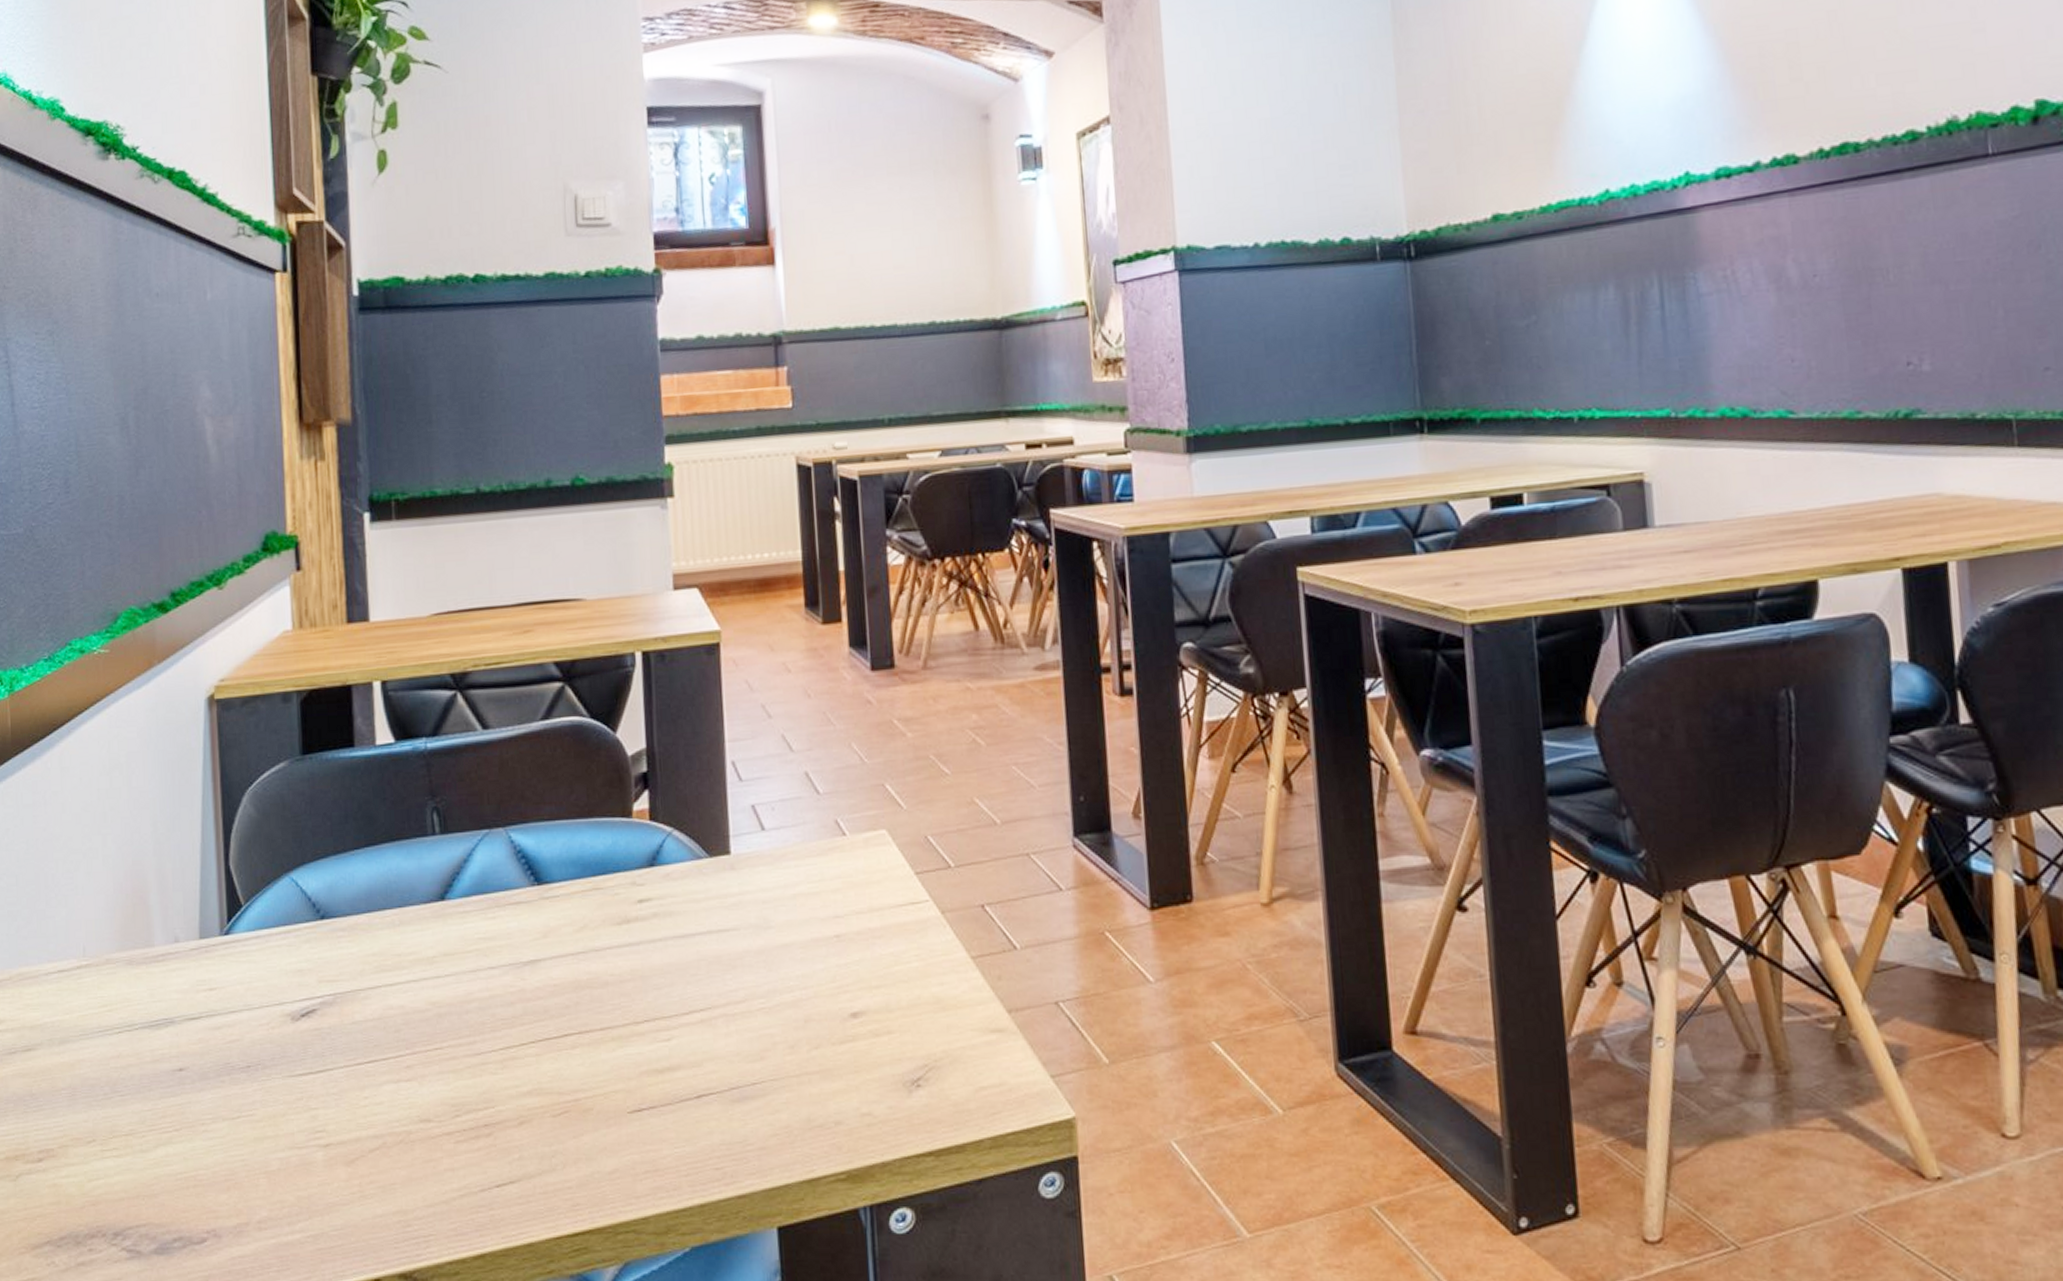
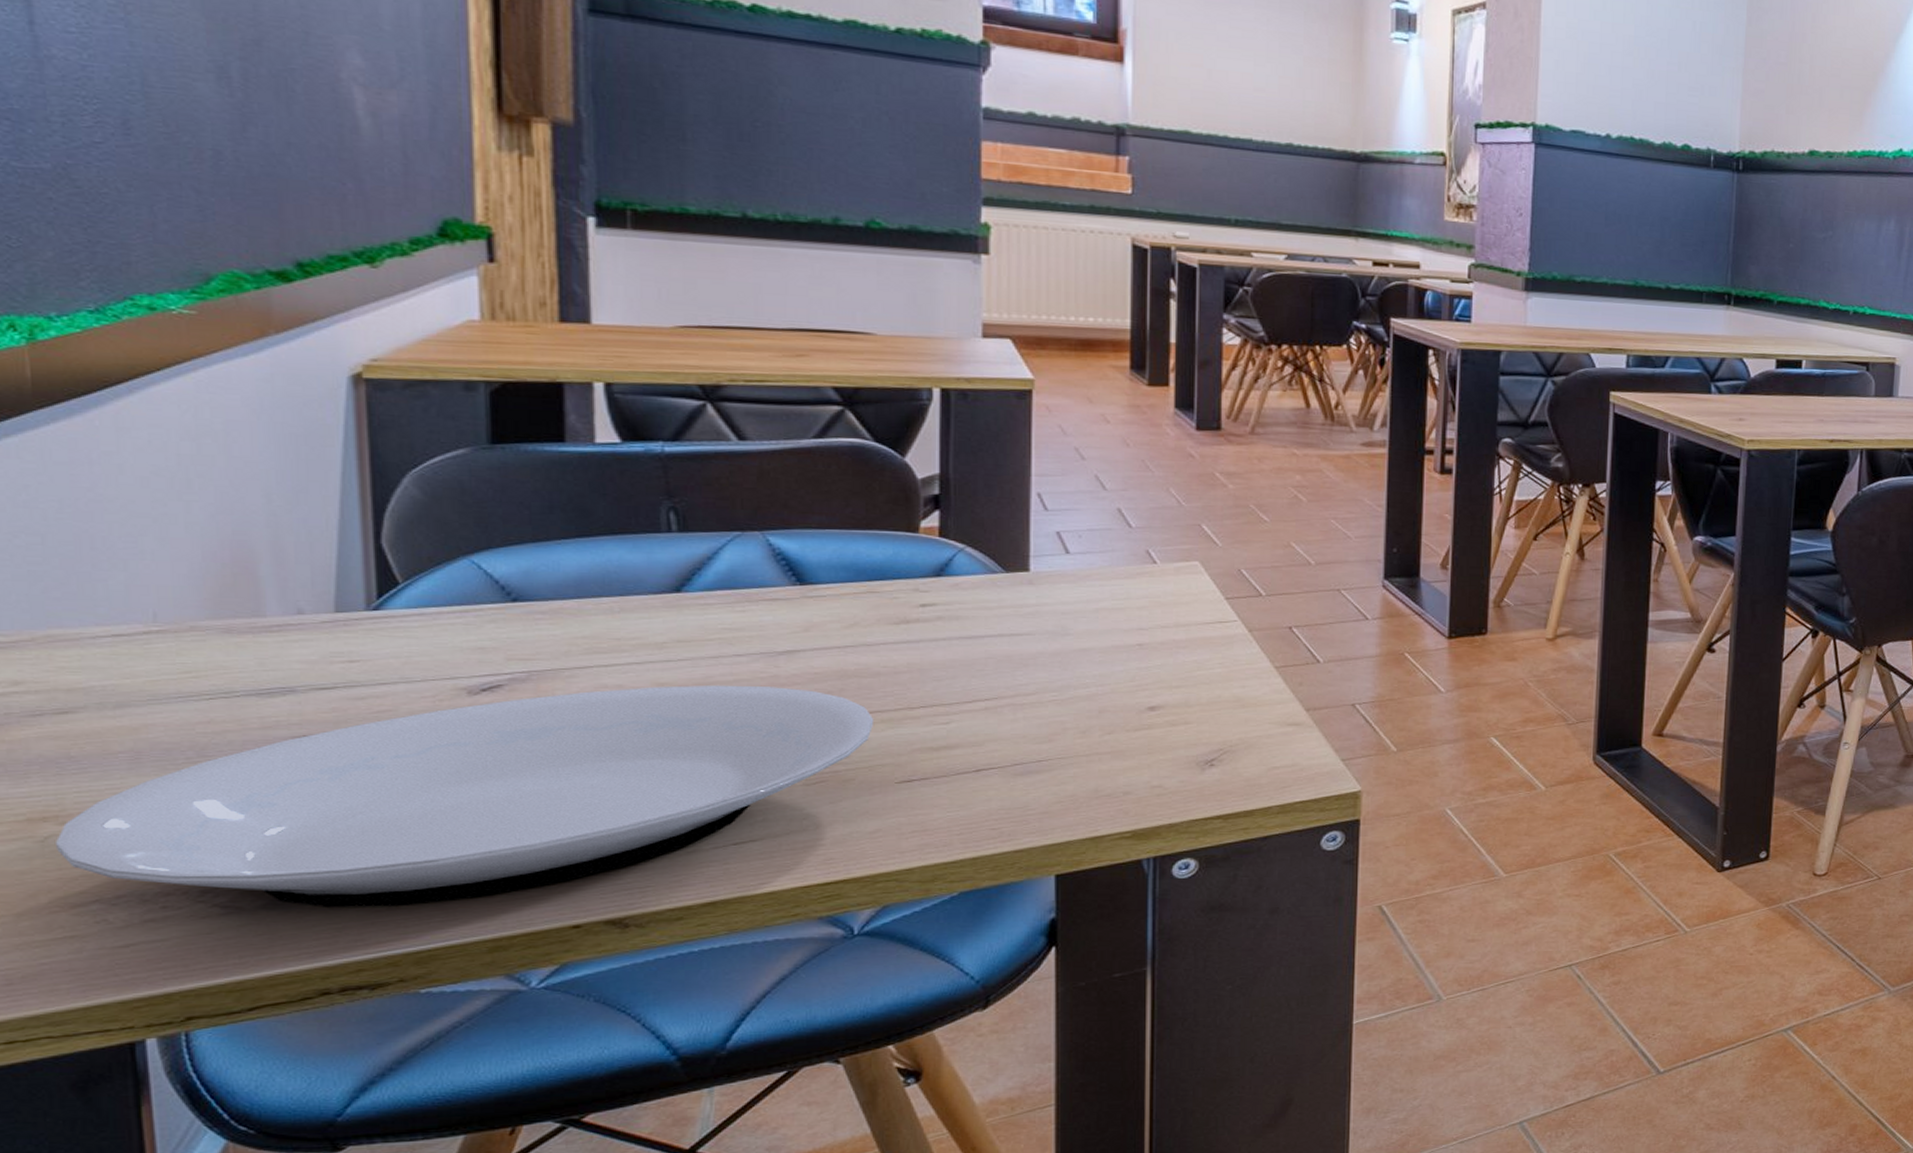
plate: none [22,1002,606,1254] -> present [54,685,874,908]

